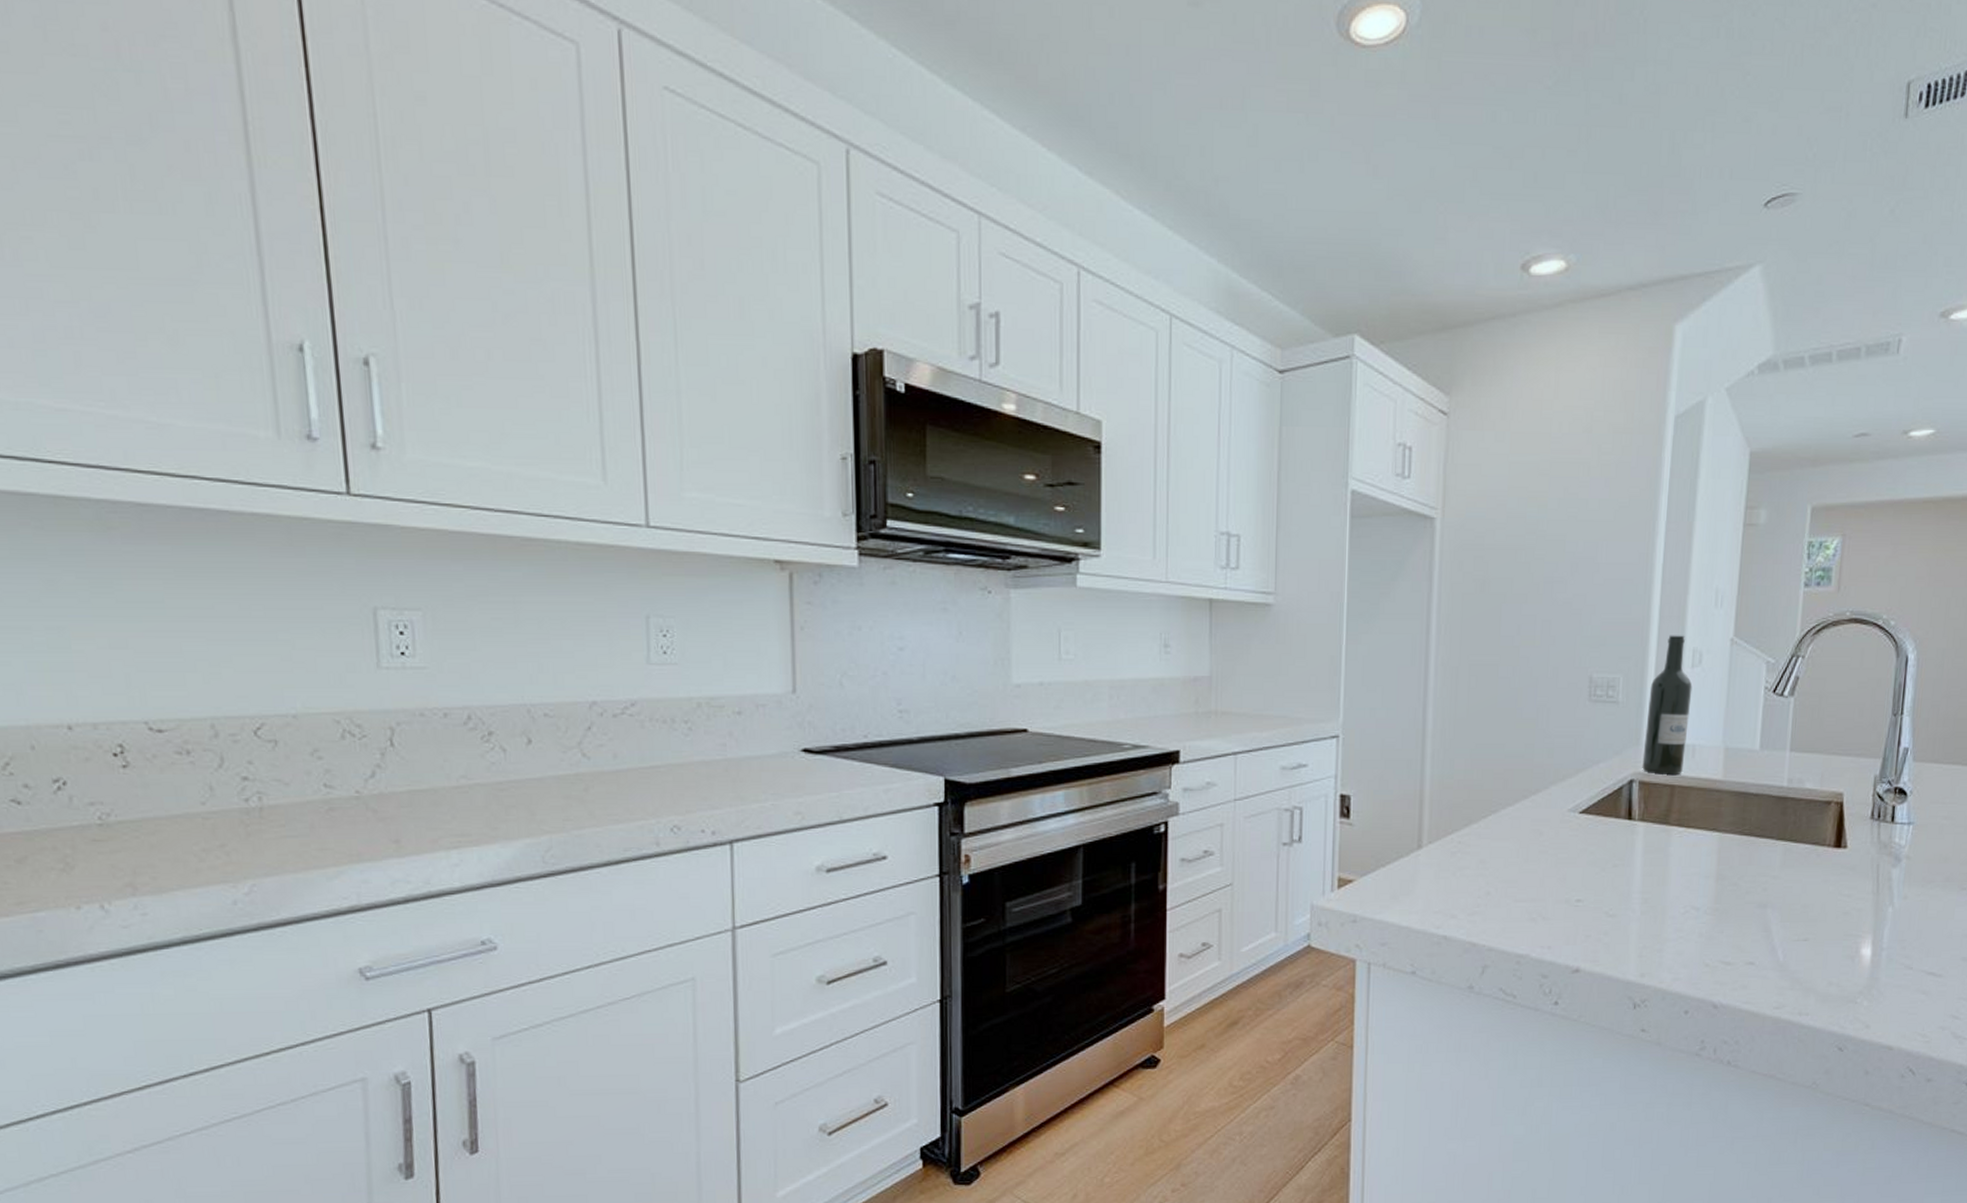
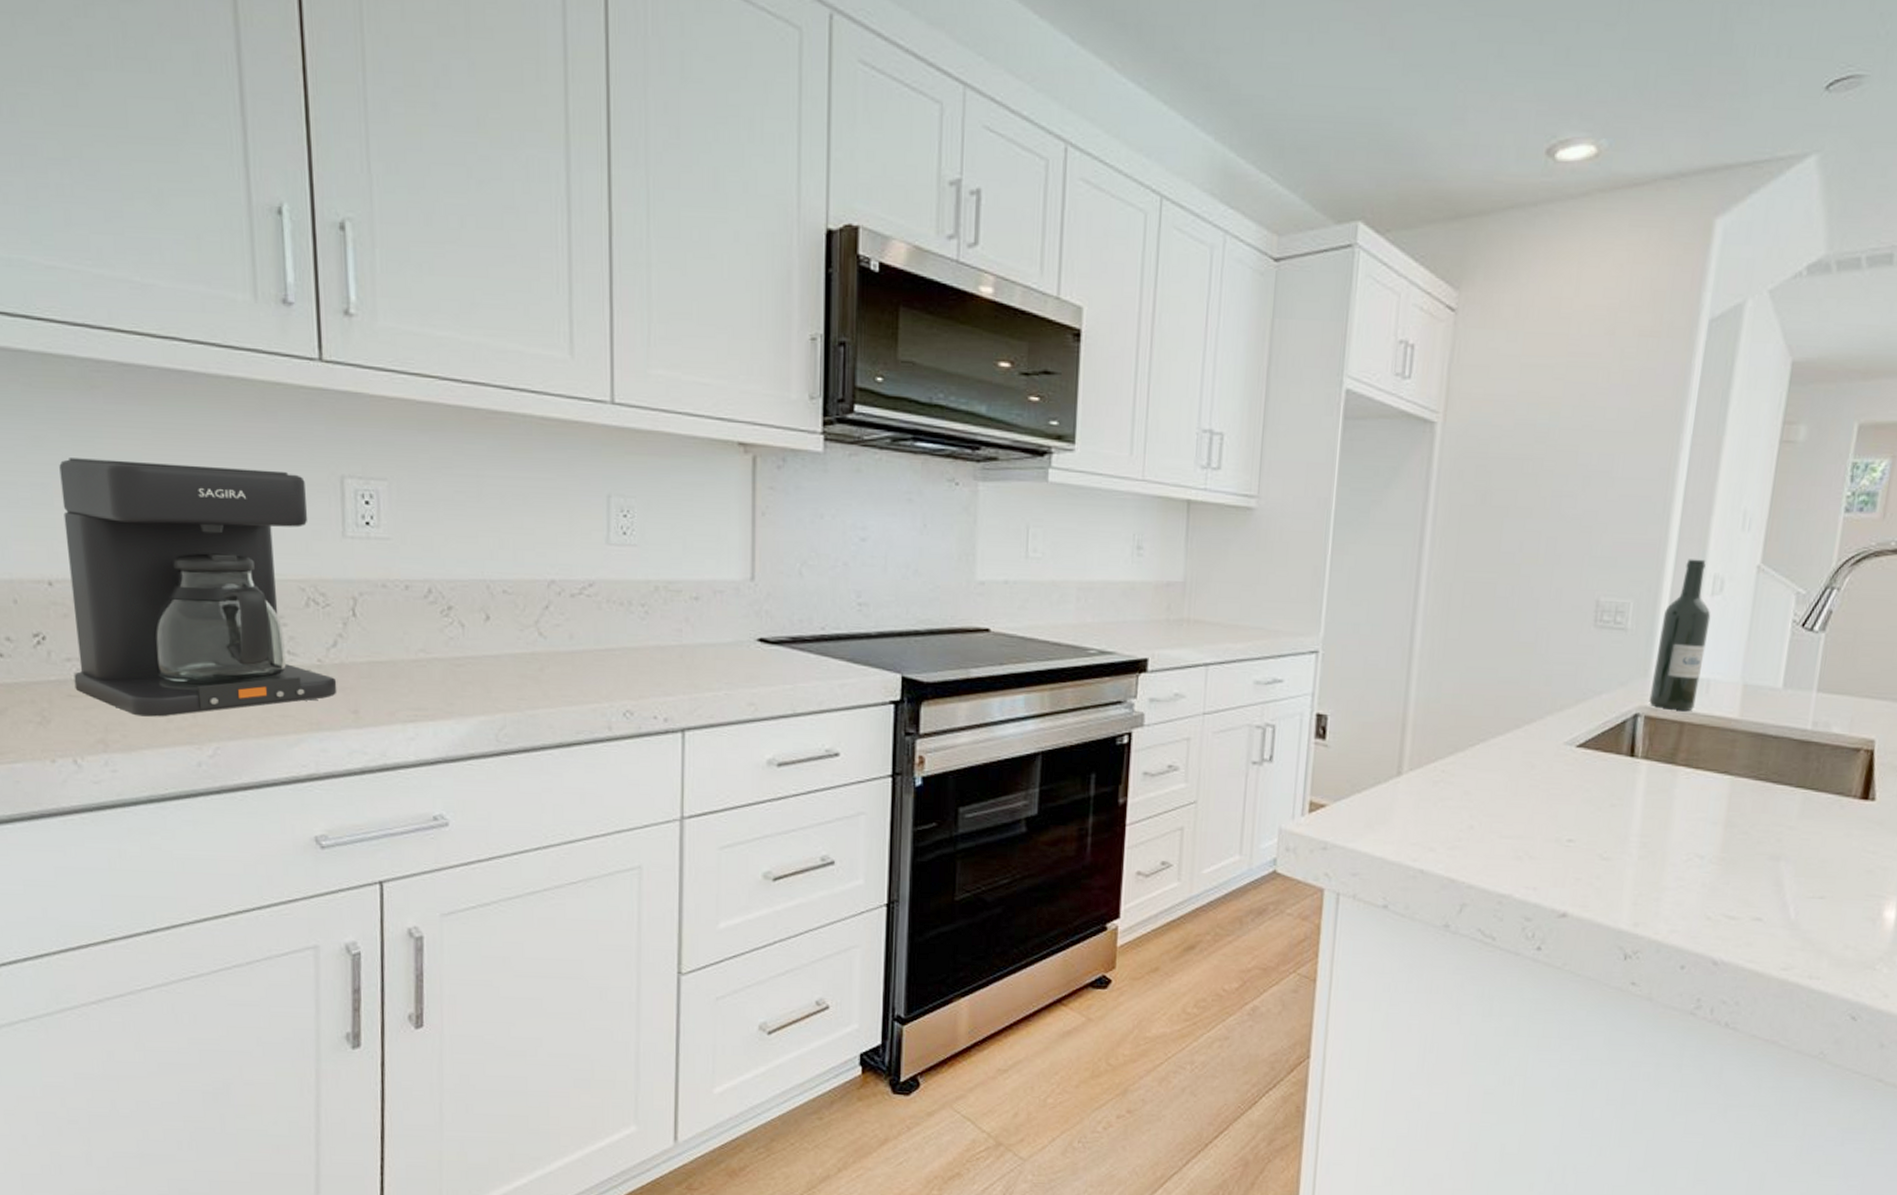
coffee maker: none [76,600,377,857] -> present [59,458,337,717]

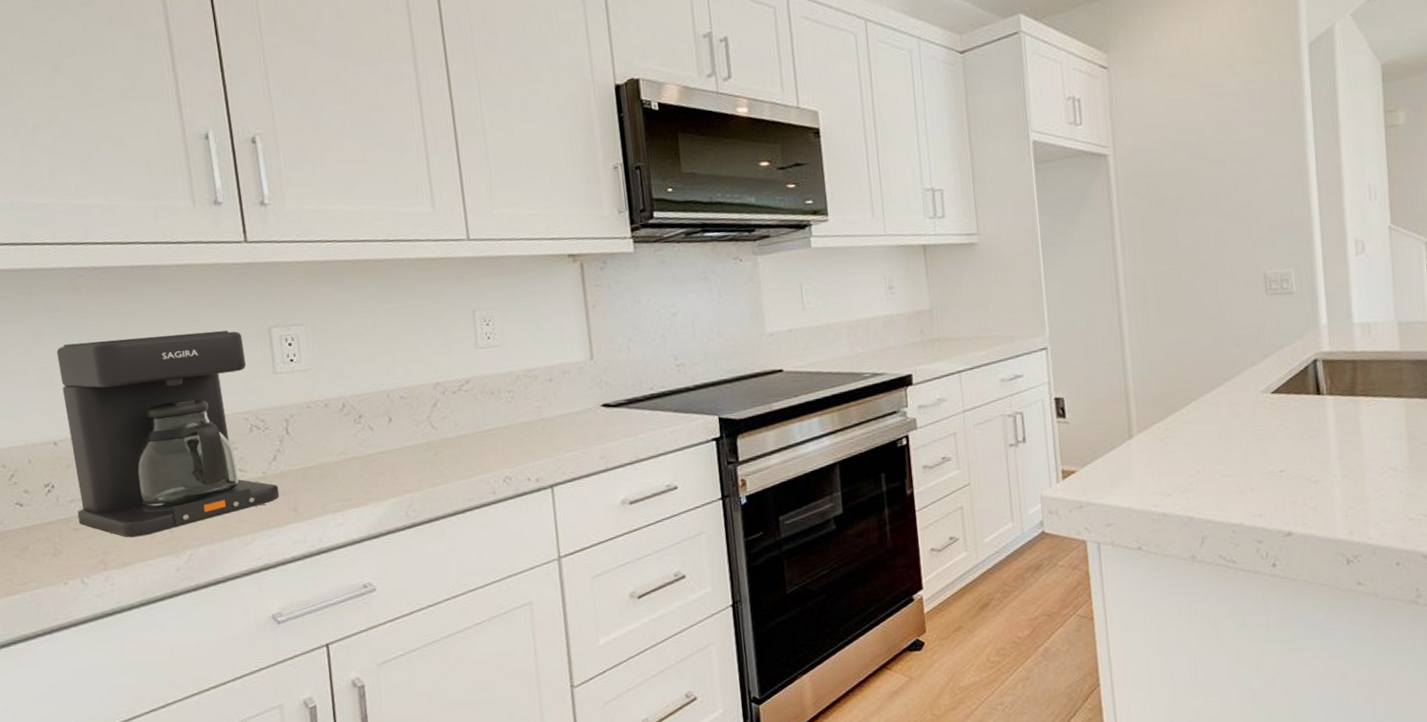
wine bottle: present [1649,559,1711,711] -> none [1320,228,1362,352]

